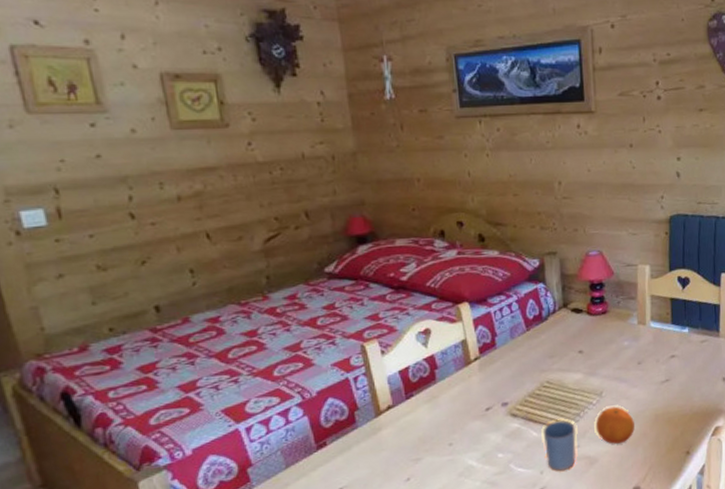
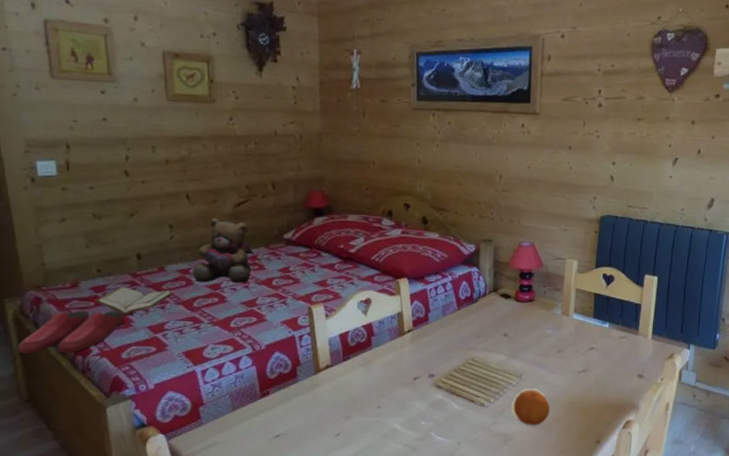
slippers: none [22,372,149,434] -> present [18,311,125,355]
book: none [110,343,205,378] -> present [95,286,175,316]
teddy bear: none [223,256,294,331] -> present [193,218,255,283]
mug: present [544,420,576,471] -> none [464,397,494,444]

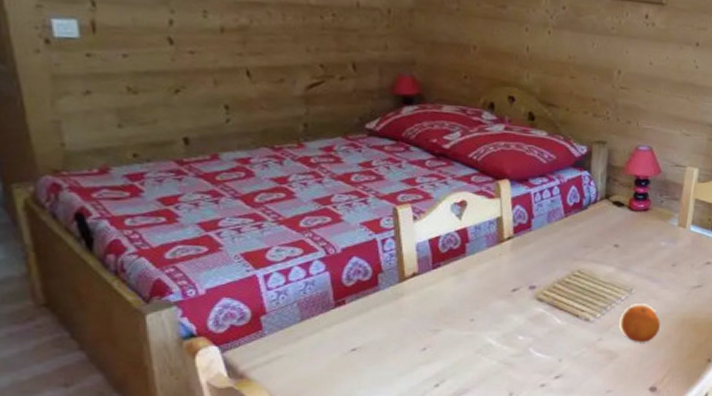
slippers: present [18,311,125,355] -> none [31,201,169,251]
book: present [95,286,175,316] -> none [130,174,231,210]
teddy bear: present [193,218,255,283] -> none [254,100,331,177]

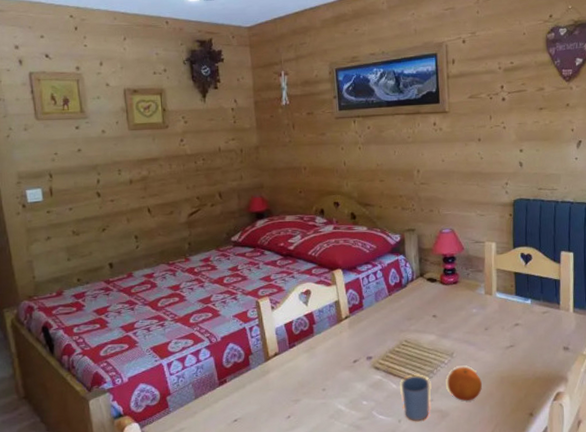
mug: none [567,312,600,361] -> present [402,376,430,421]

